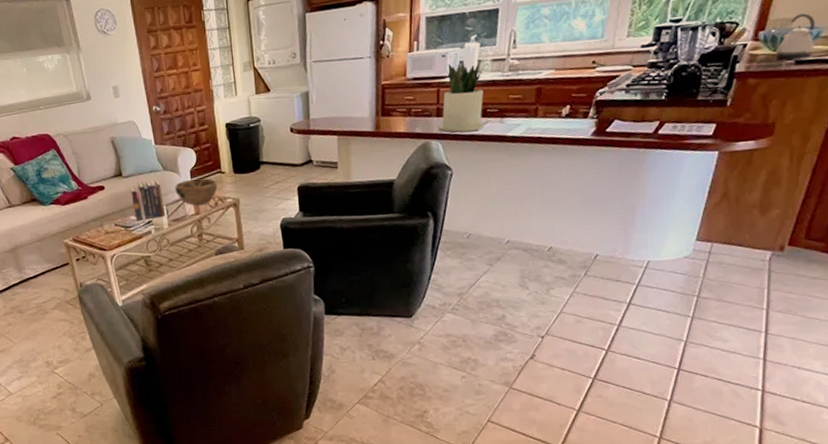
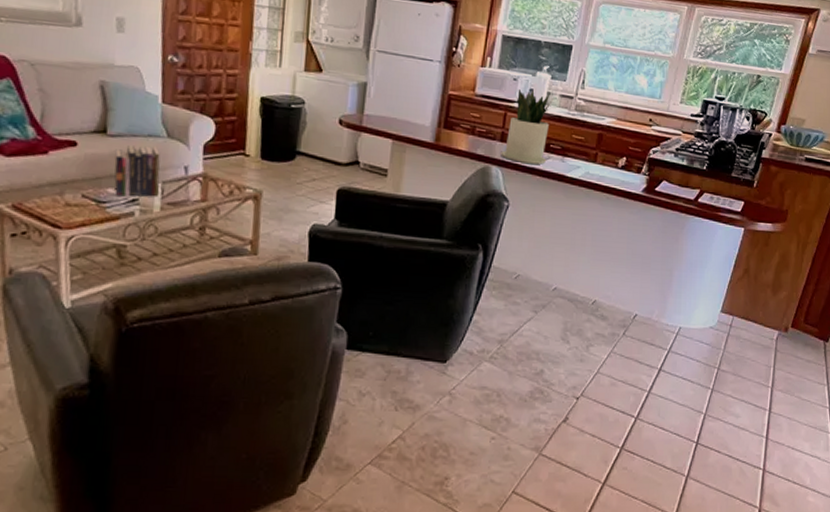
decorative bowl: present [175,178,218,206] -> none [179,155,237,191]
kettle: present [775,13,815,61] -> none [791,117,821,158]

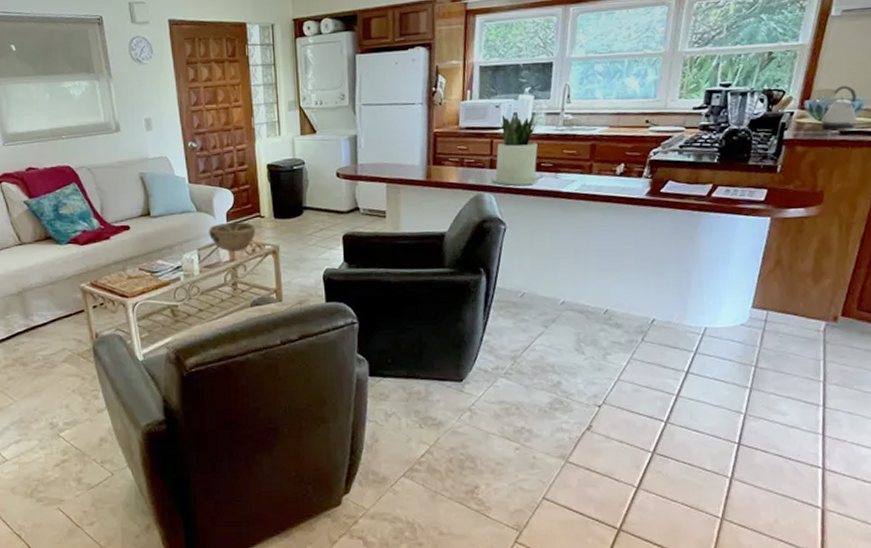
books: present [114,145,160,198] -> none [158,220,197,266]
decorative bowl: none [179,155,237,191] -> present [209,221,256,252]
kettle: none [791,117,821,158] -> present [820,86,857,131]

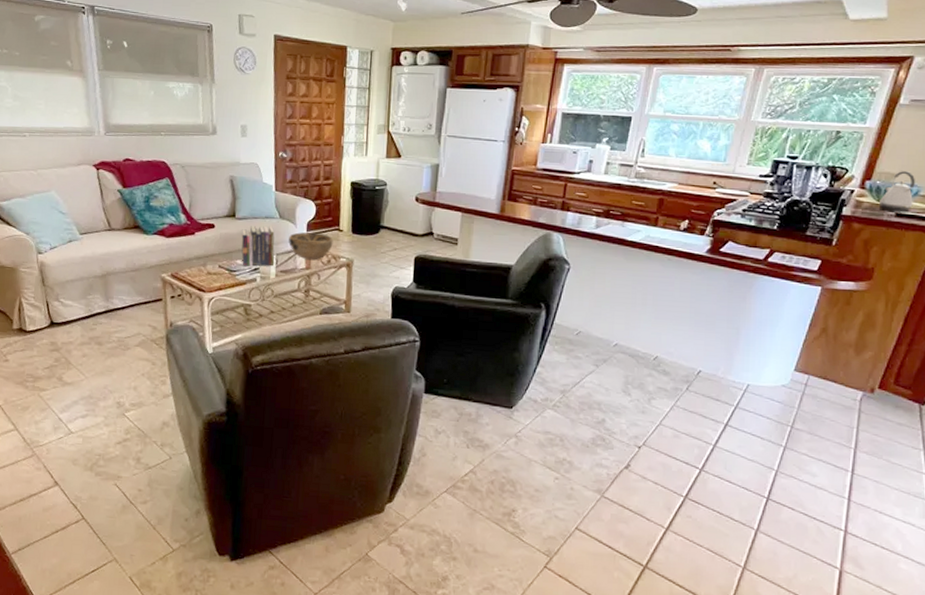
books: none [158,220,197,266] -> present [241,225,275,267]
planter: present [491,113,540,186] -> none [561,161,612,230]

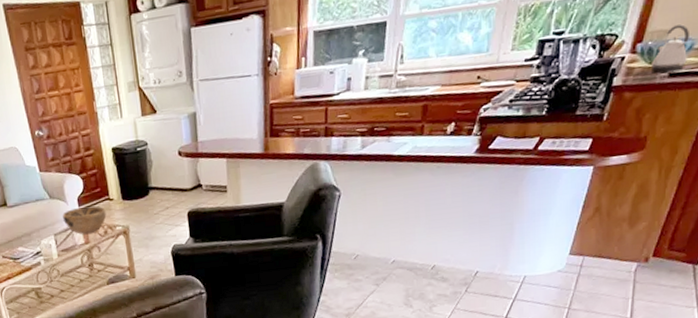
books: present [241,225,275,267] -> none [15,208,55,252]

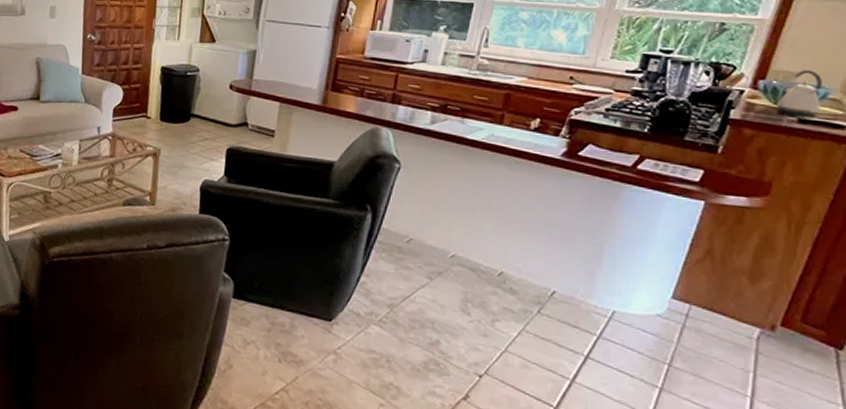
decorative bowl: present [63,206,107,235] -> none [93,118,140,148]

